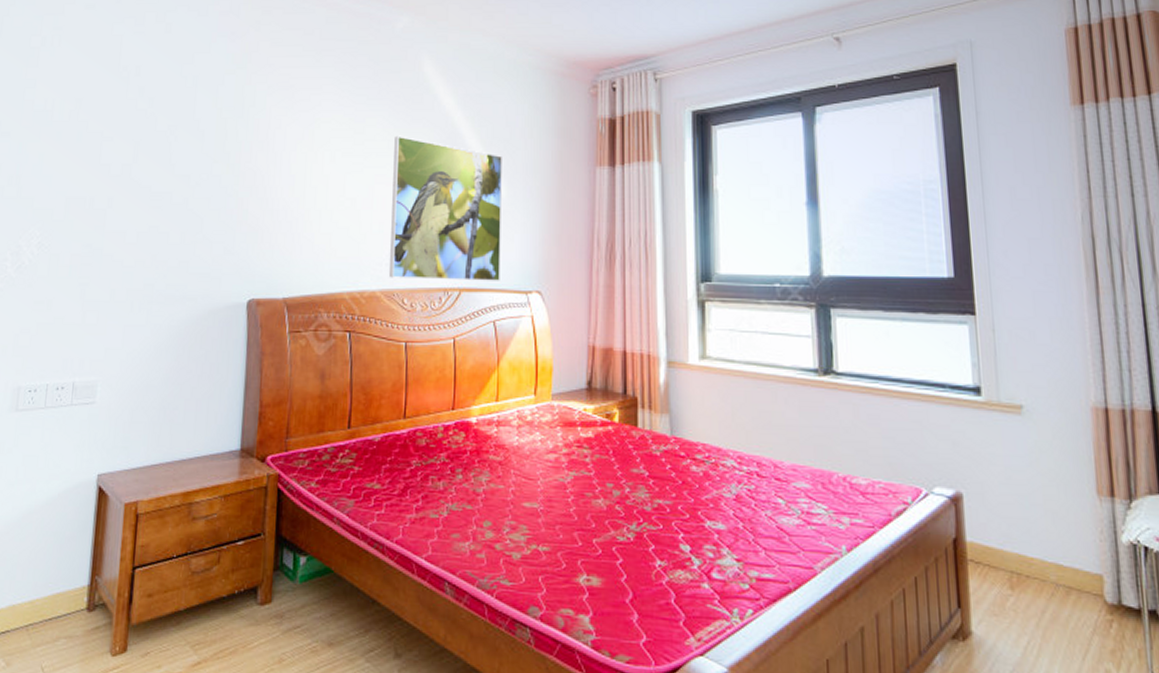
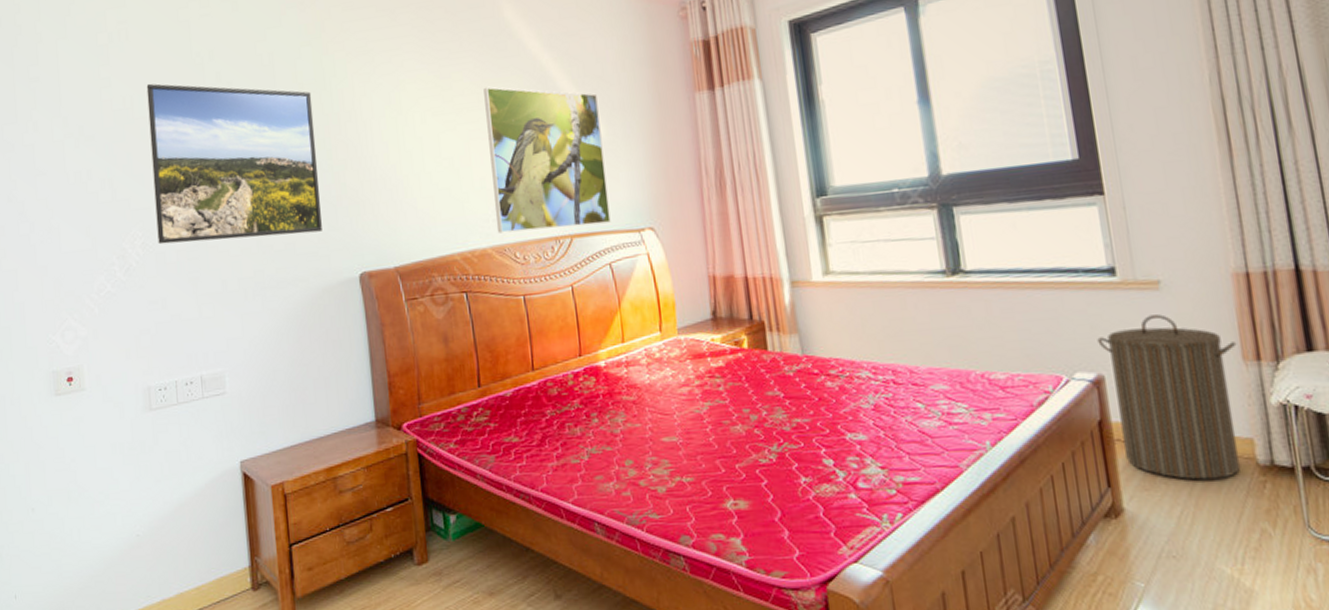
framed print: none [54,89,229,254] -> present [146,83,322,245]
laundry hamper: none [958,439,1092,613] -> present [1097,314,1241,480]

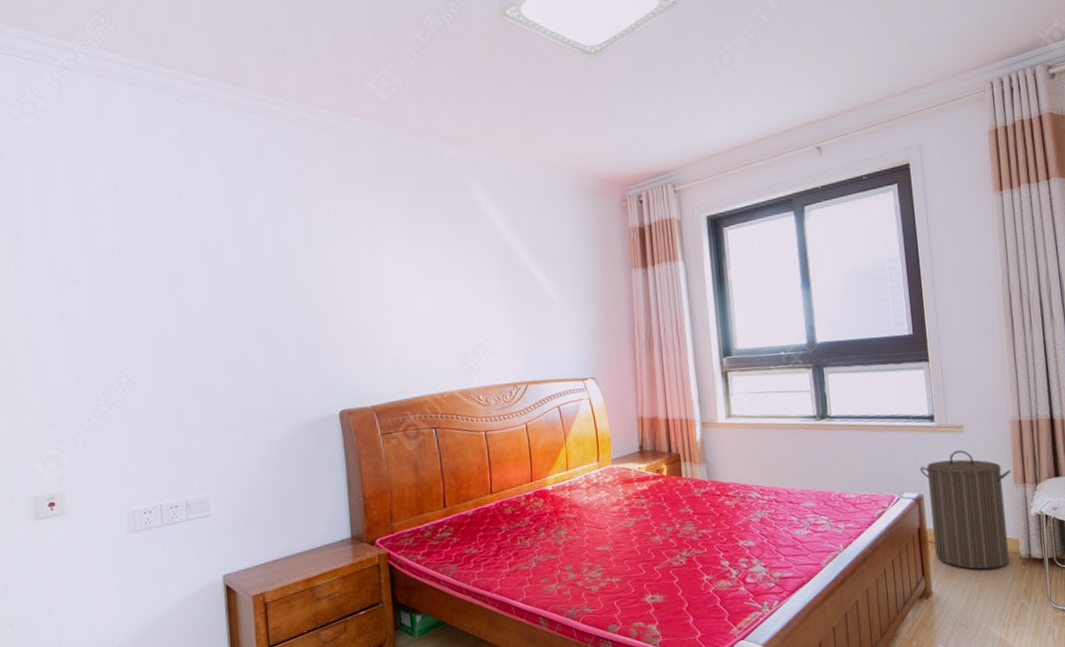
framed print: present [146,83,322,245] -> none [135,234,306,382]
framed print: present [484,86,611,234] -> none [455,255,560,379]

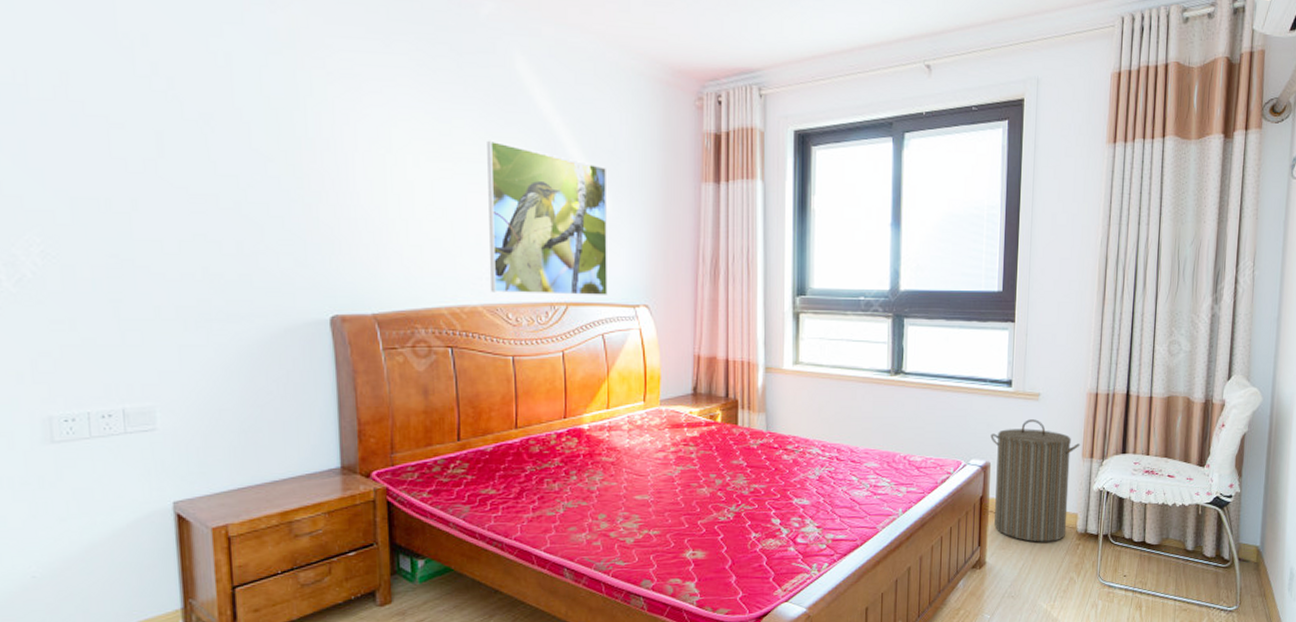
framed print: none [455,255,560,379] -> present [487,140,608,295]

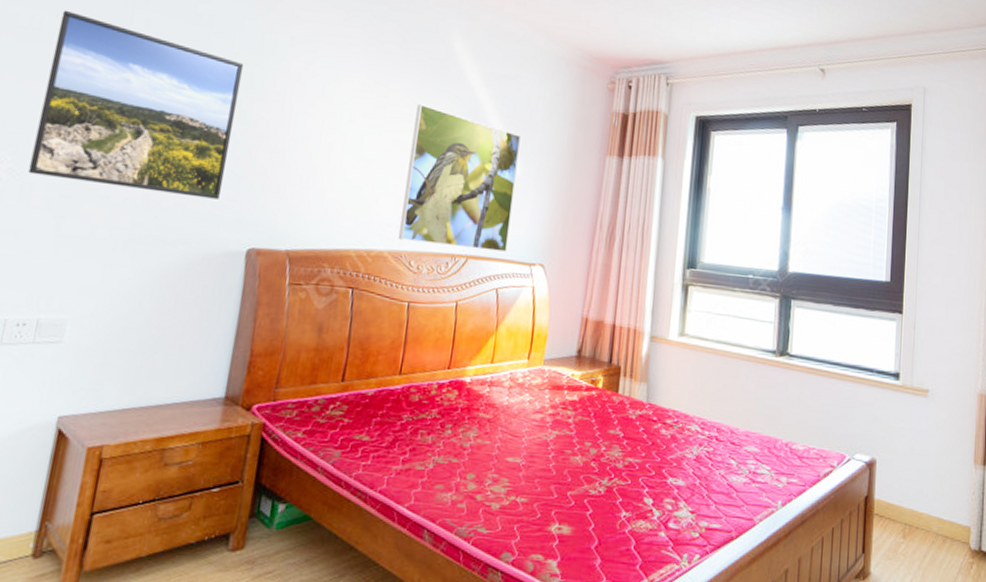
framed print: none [48,58,287,266] -> present [28,10,244,199]
laundry hamper: present [990,419,1081,542] -> none [876,416,972,557]

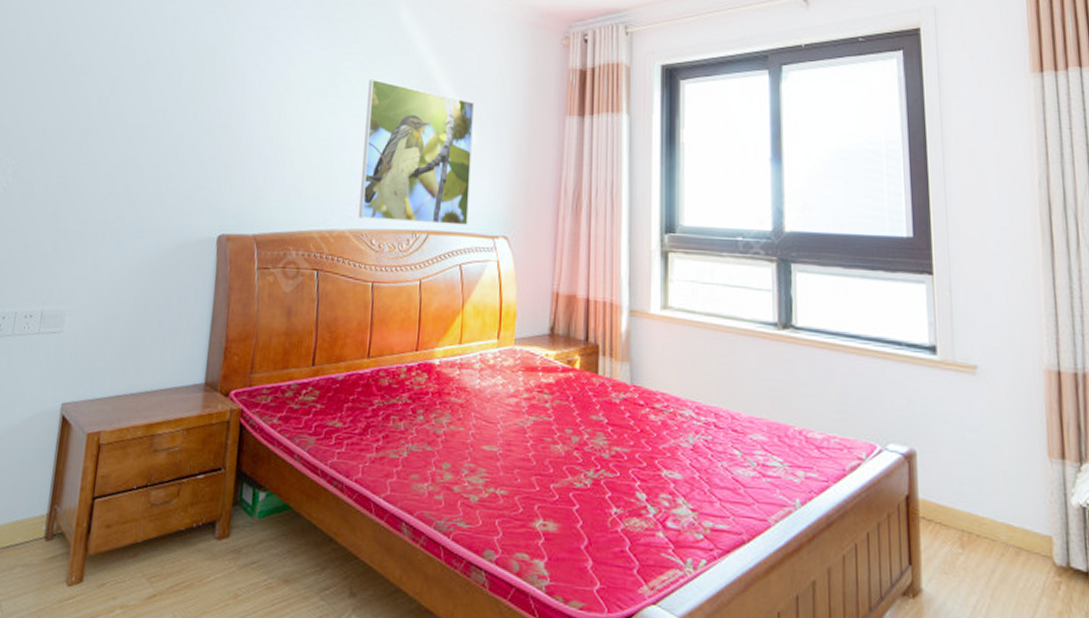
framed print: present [28,10,244,199] -> none [29,22,207,188]

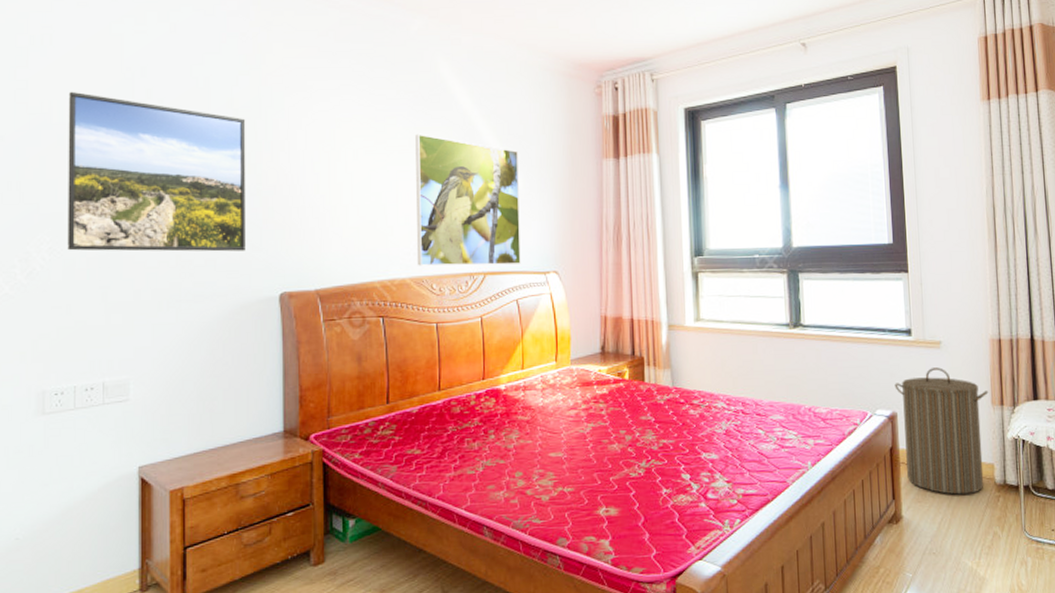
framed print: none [29,22,207,188] -> present [67,91,246,252]
laundry hamper: none [913,398,1044,574] -> present [894,367,989,495]

